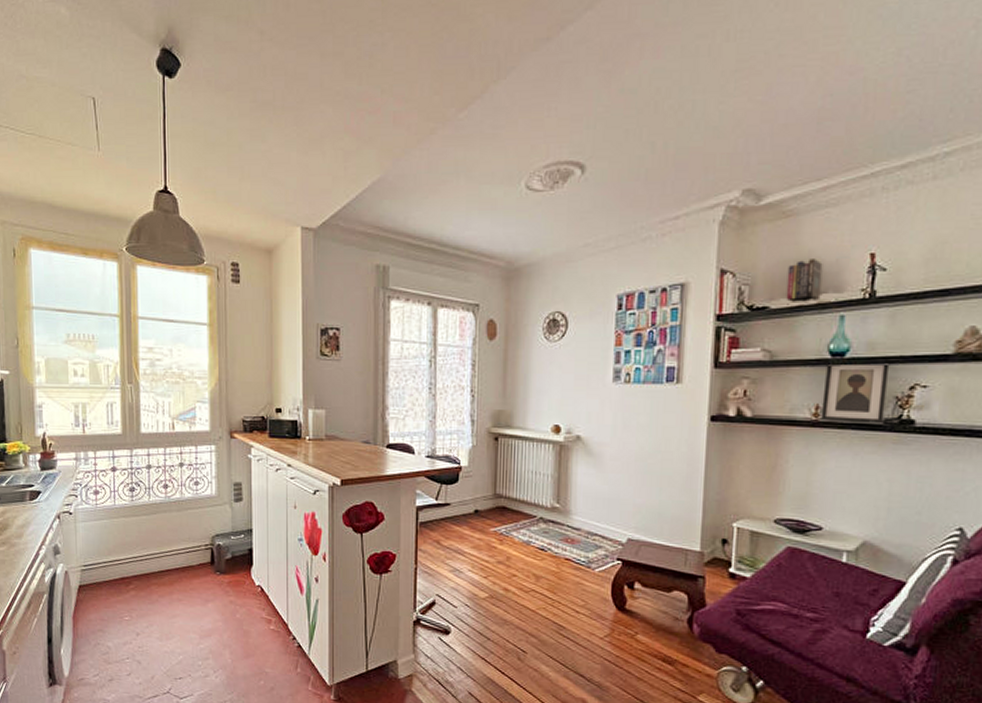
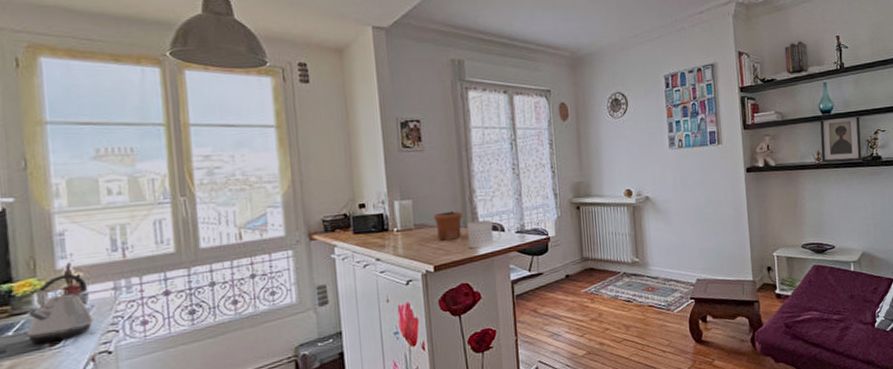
kettle: none [14,442,61,497] -> present [26,274,94,344]
planter: none [344,426,373,456] -> present [433,211,463,241]
mug: none [376,438,411,468] -> present [466,219,502,249]

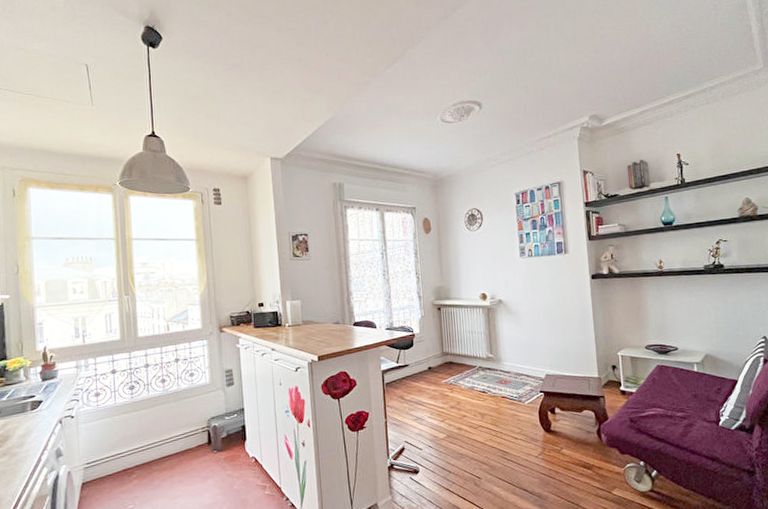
kettle: present [26,274,94,344] -> none [15,355,62,408]
planter: present [433,211,463,241] -> none [317,310,342,335]
mug: present [466,219,502,249] -> none [345,318,374,343]
picture frame: present [820,116,862,163] -> none [662,227,704,271]

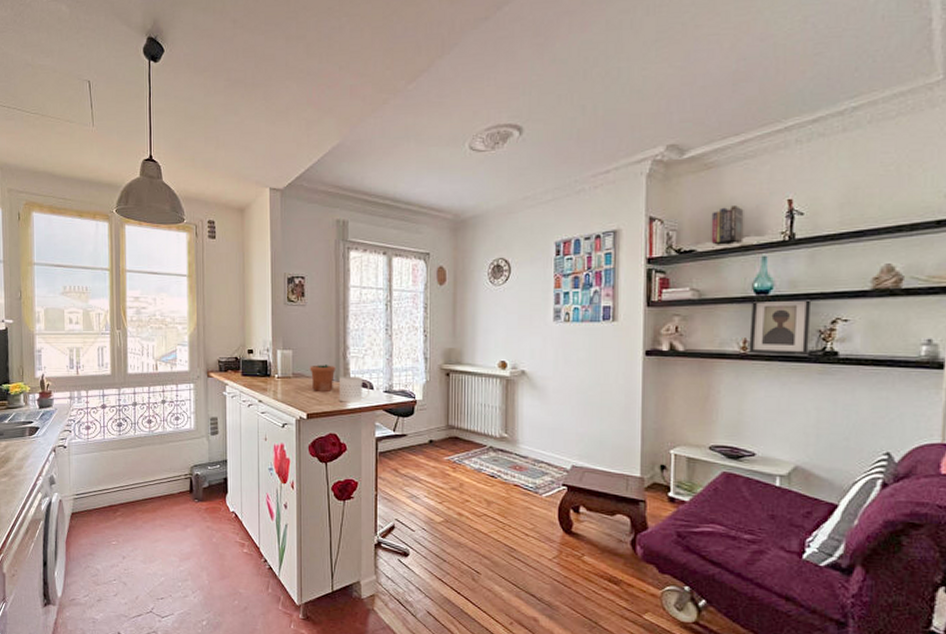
planter: none [317,310,342,335] -> present [310,365,336,391]
mug: none [345,318,374,343] -> present [339,376,371,403]
picture frame: none [662,227,704,271] -> present [749,300,812,356]

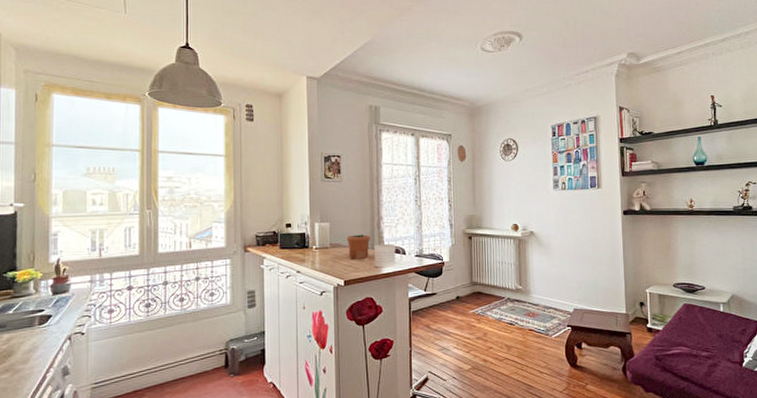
books: present [711,205,744,245] -> none [662,99,685,129]
picture frame: present [749,300,812,356] -> none [694,169,734,210]

